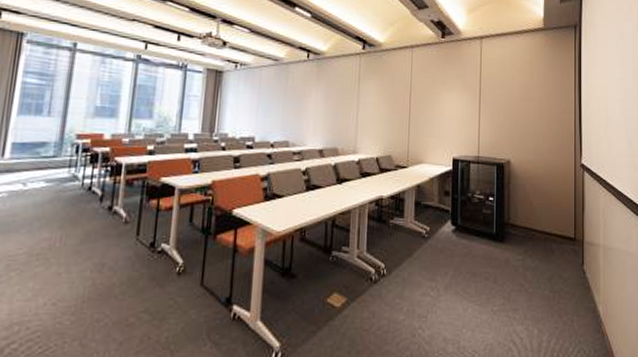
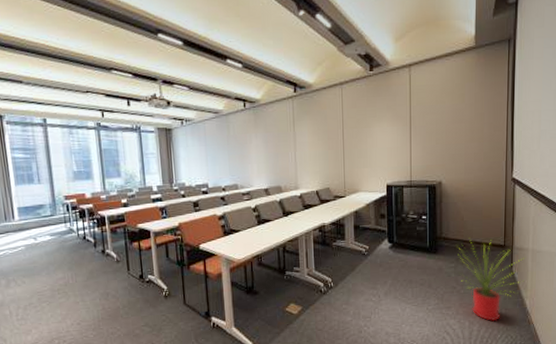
house plant: none [525,226,598,330] -> present [457,238,526,321]

